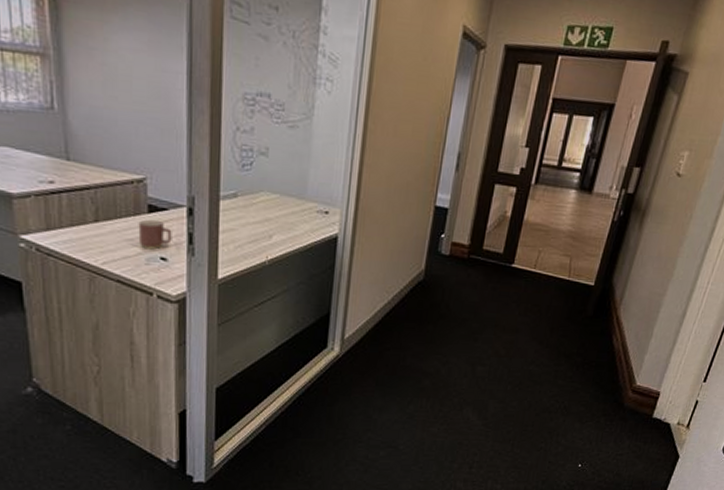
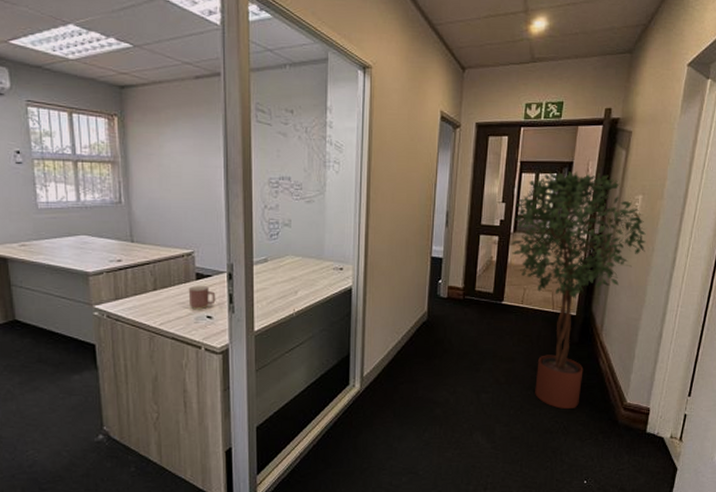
potted tree: none [529,114,686,389] -> present [510,171,647,410]

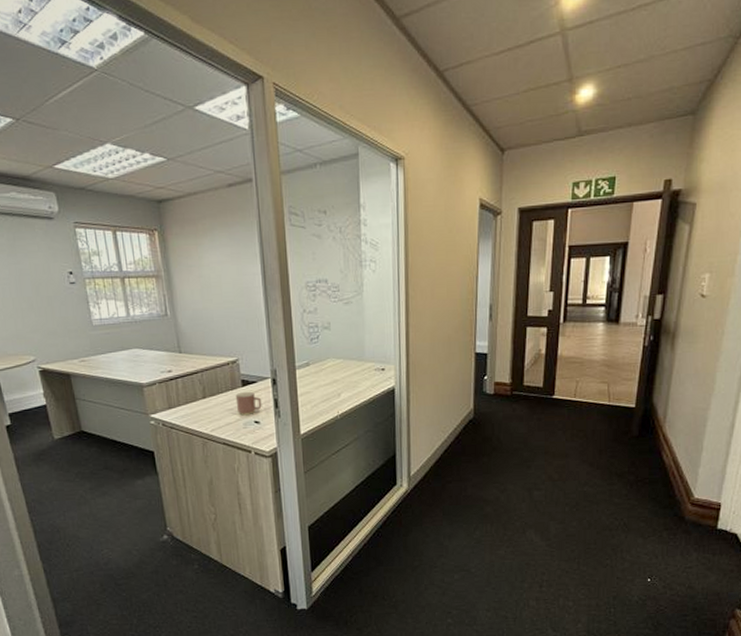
potted tree: present [510,171,647,410] -> none [560,252,715,506]

